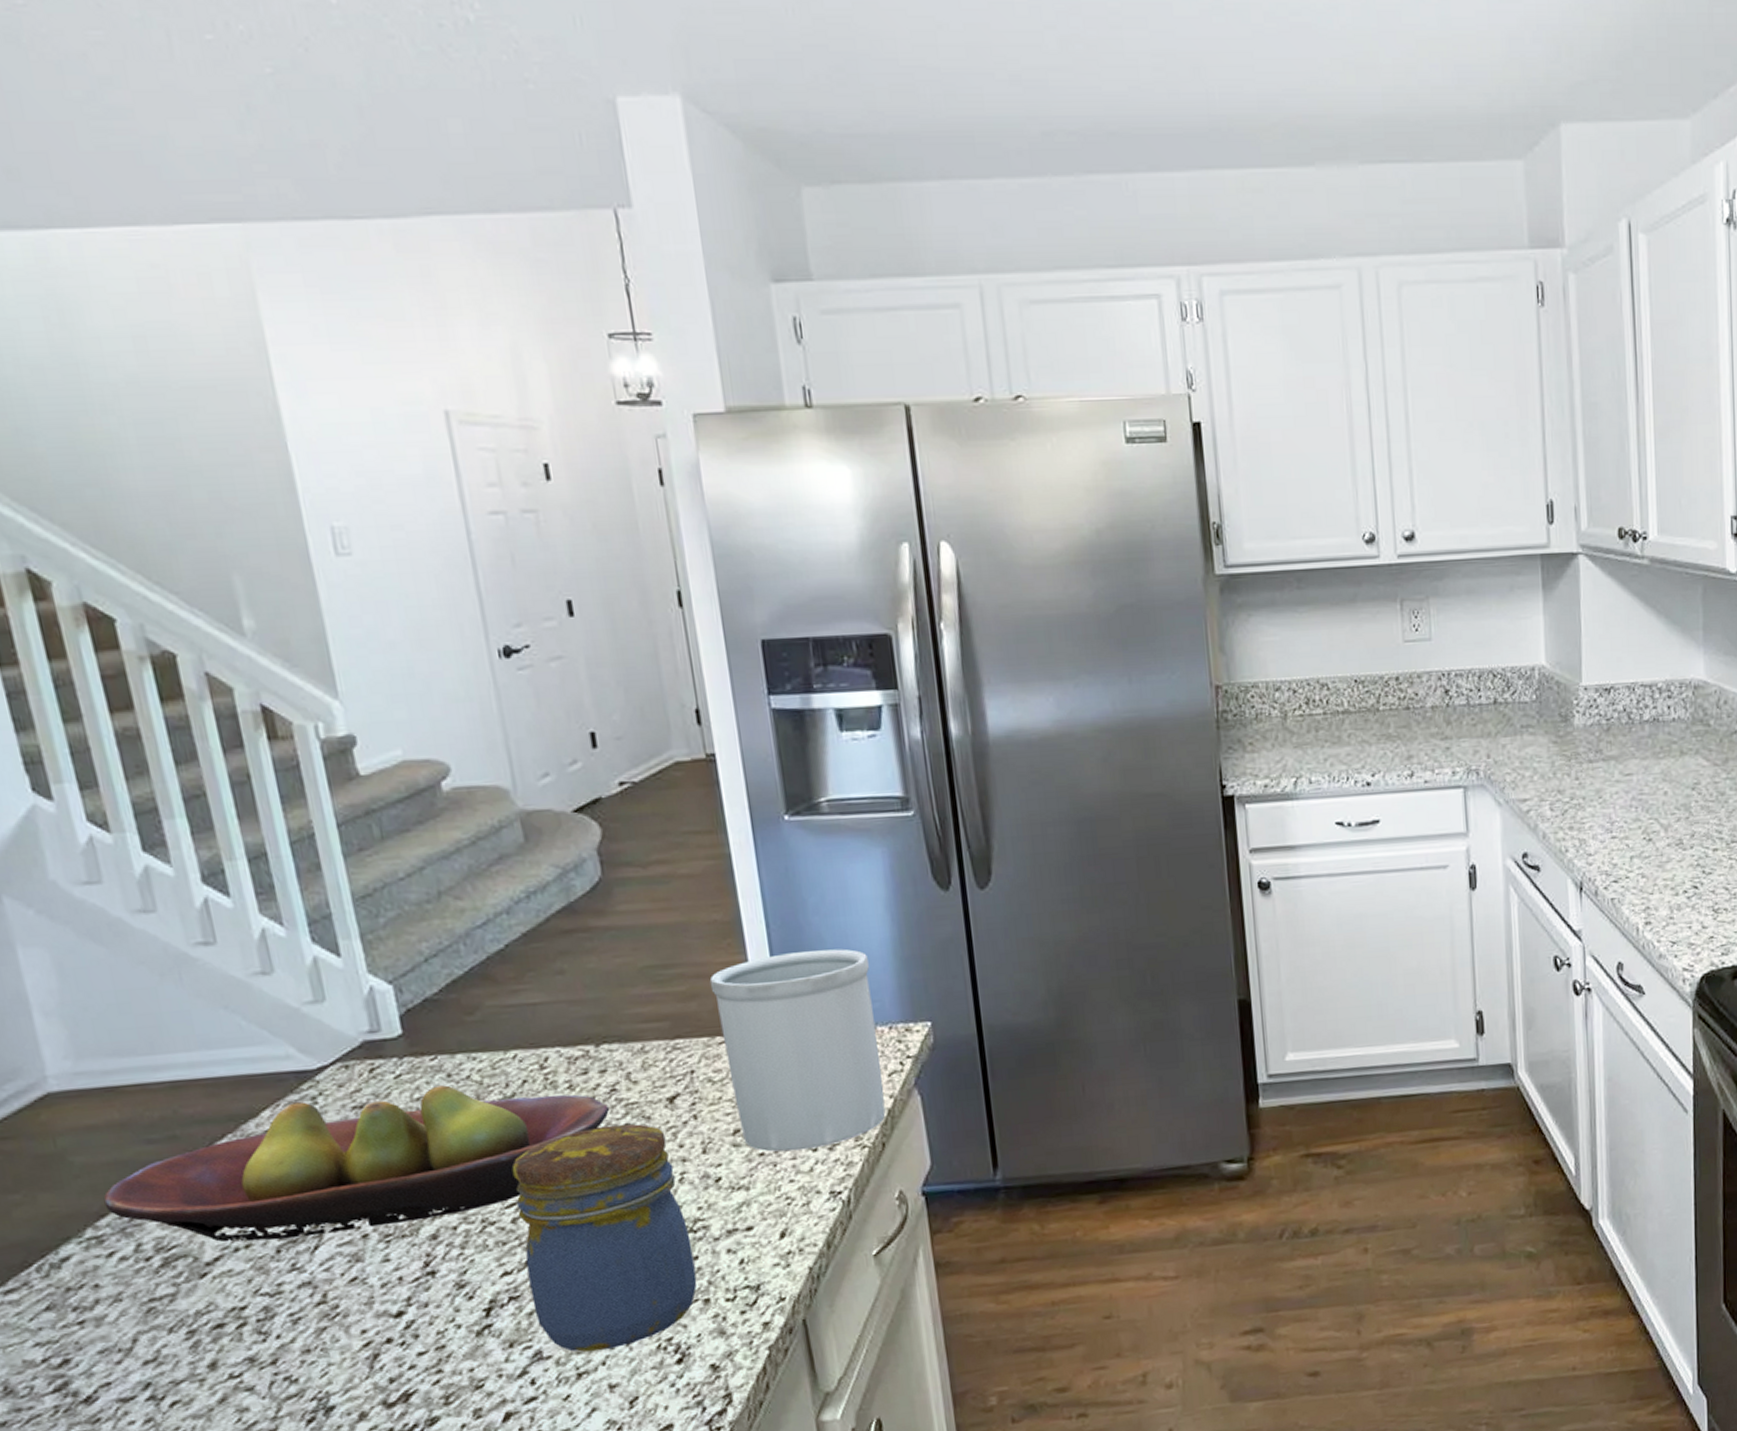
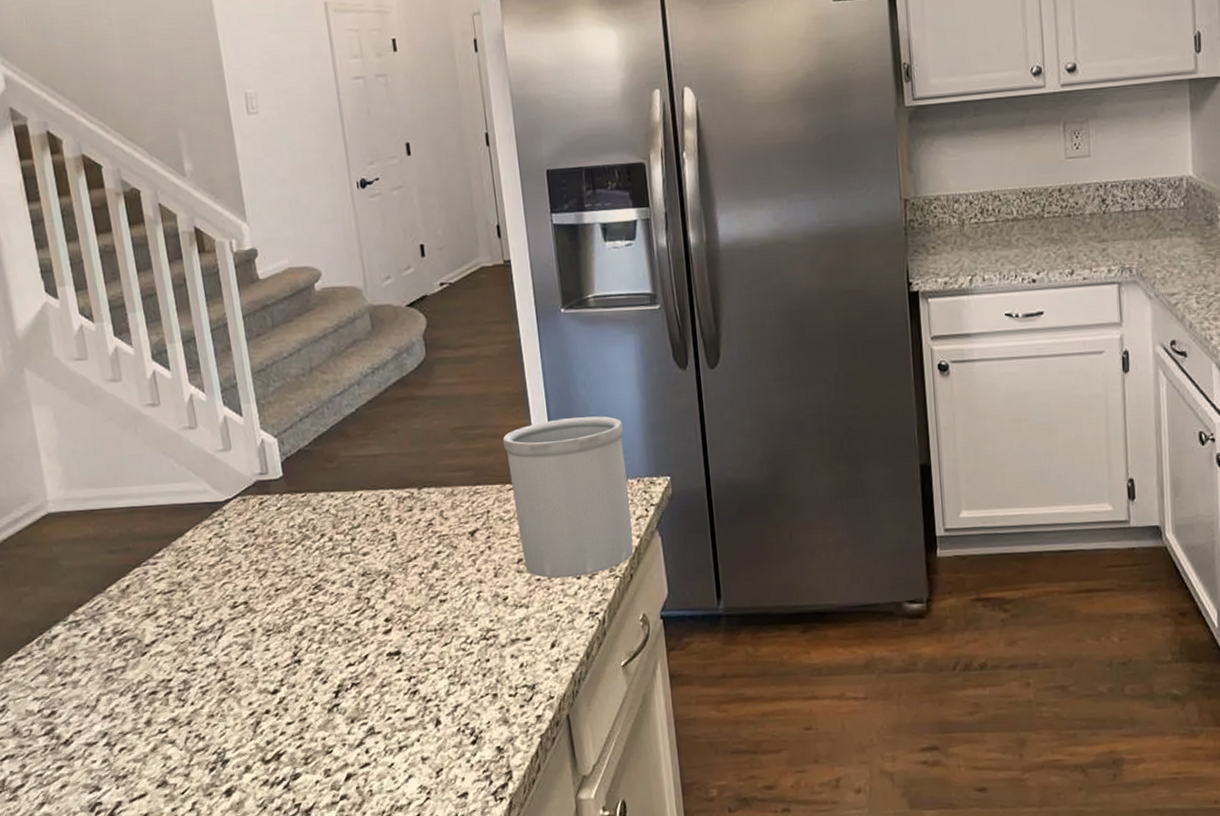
fruit bowl: present [103,1085,609,1242] -> none [81,516,427,630]
jar: present [512,1124,697,1352] -> none [356,551,488,730]

